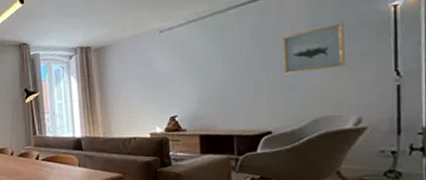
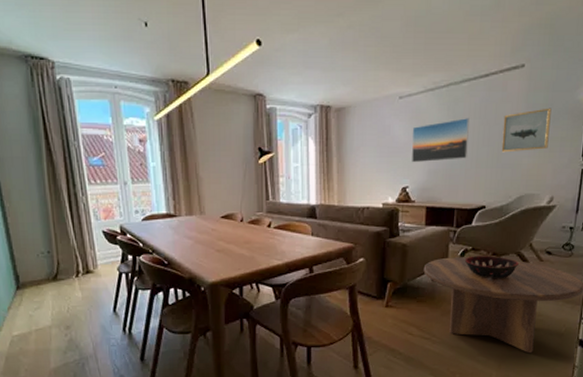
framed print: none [176,43,242,92] -> present [411,118,469,163]

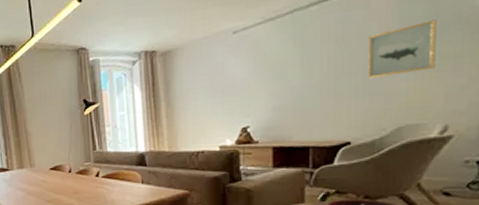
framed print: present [411,118,469,163] -> none [250,45,322,101]

